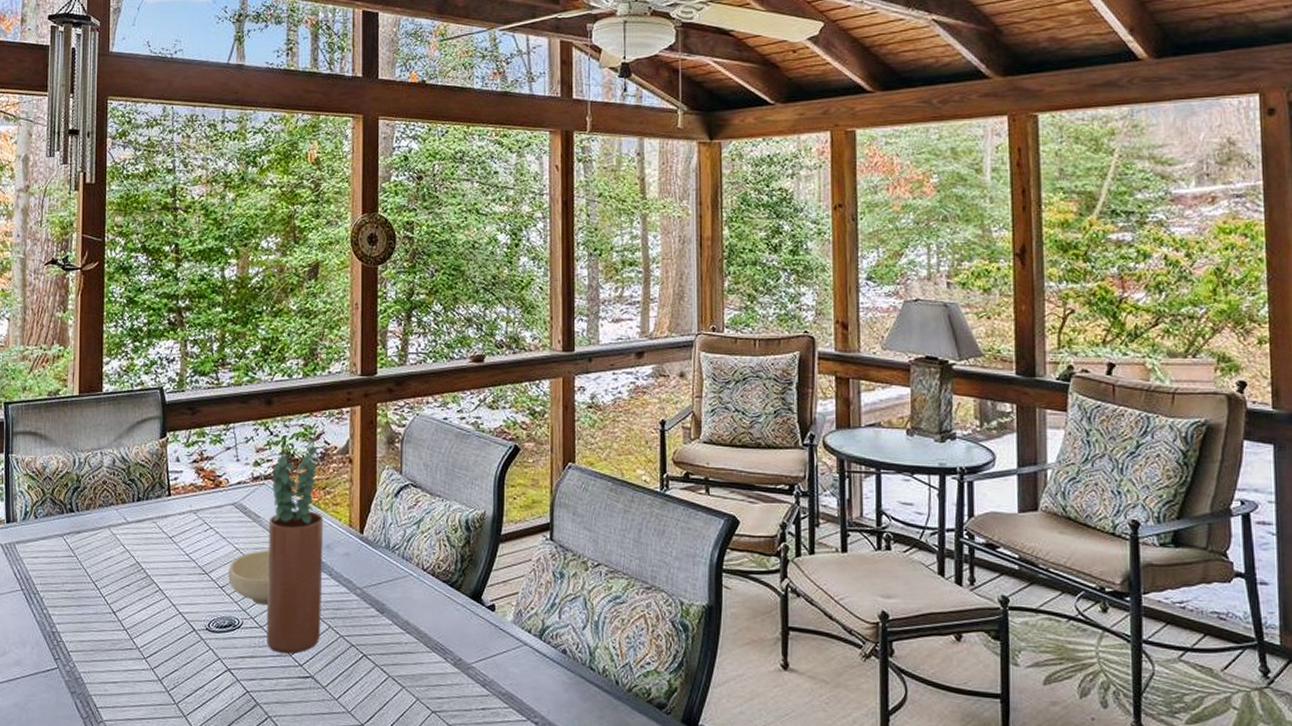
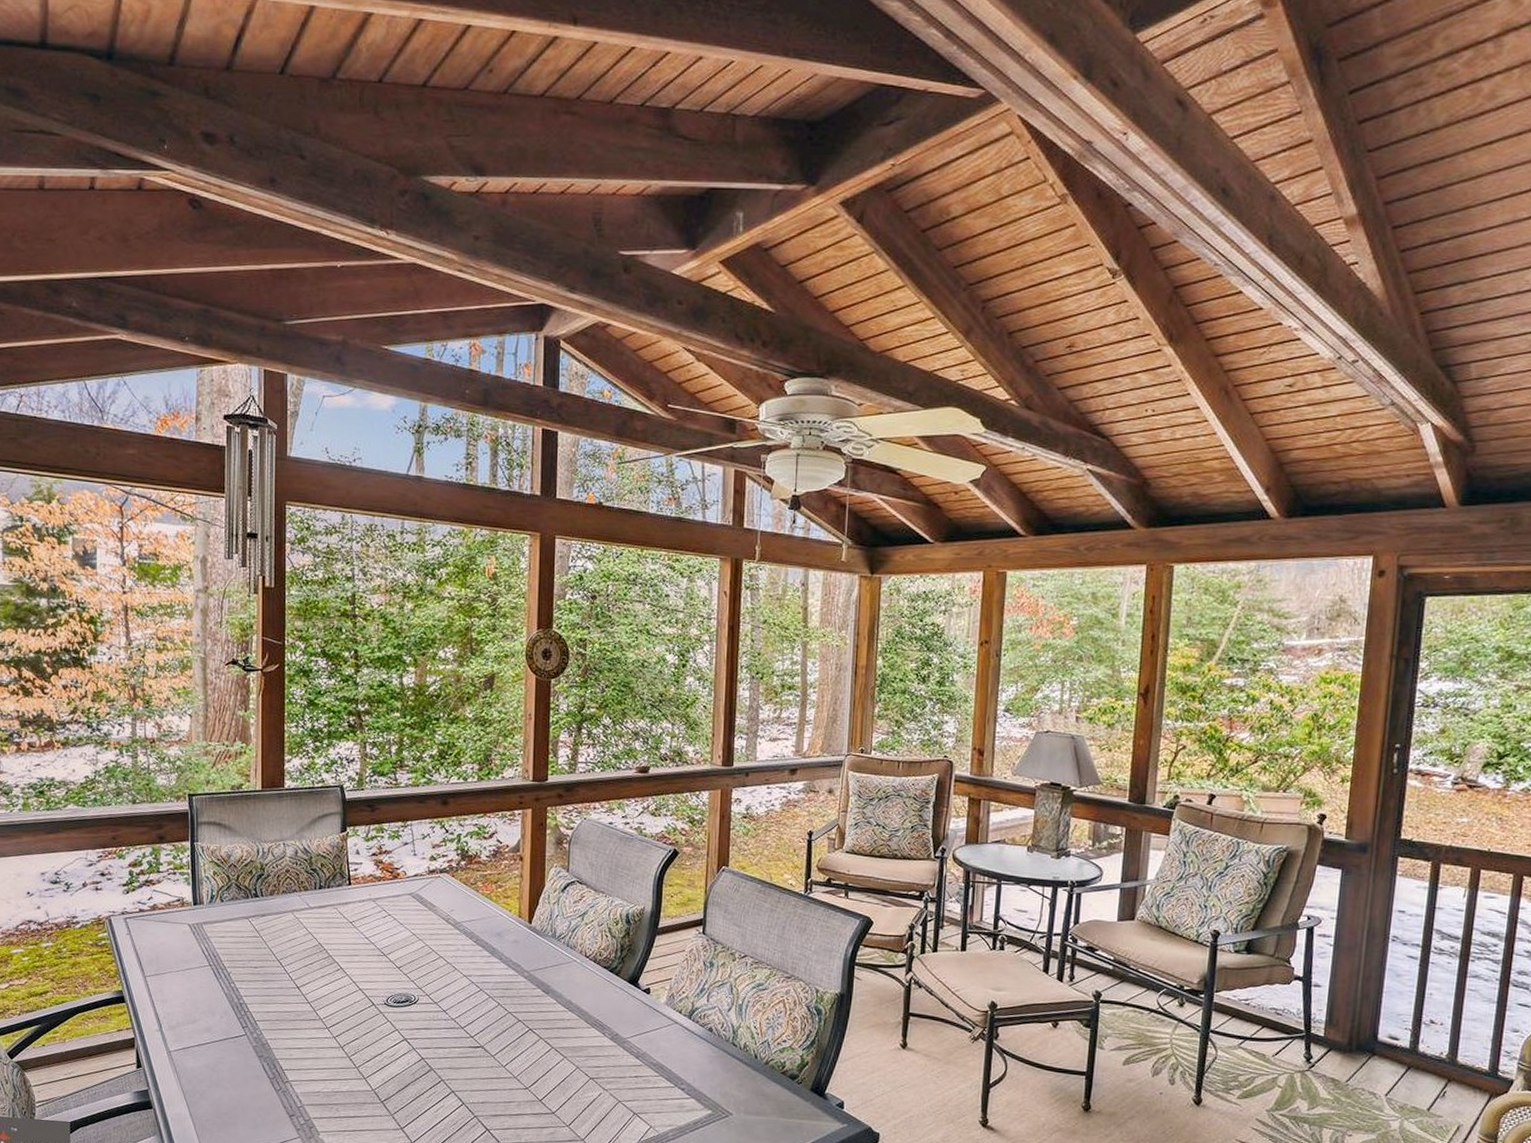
bowl: present [228,550,269,606] -> none [405,935,444,985]
vase: present [266,428,323,654] -> none [440,828,494,1027]

